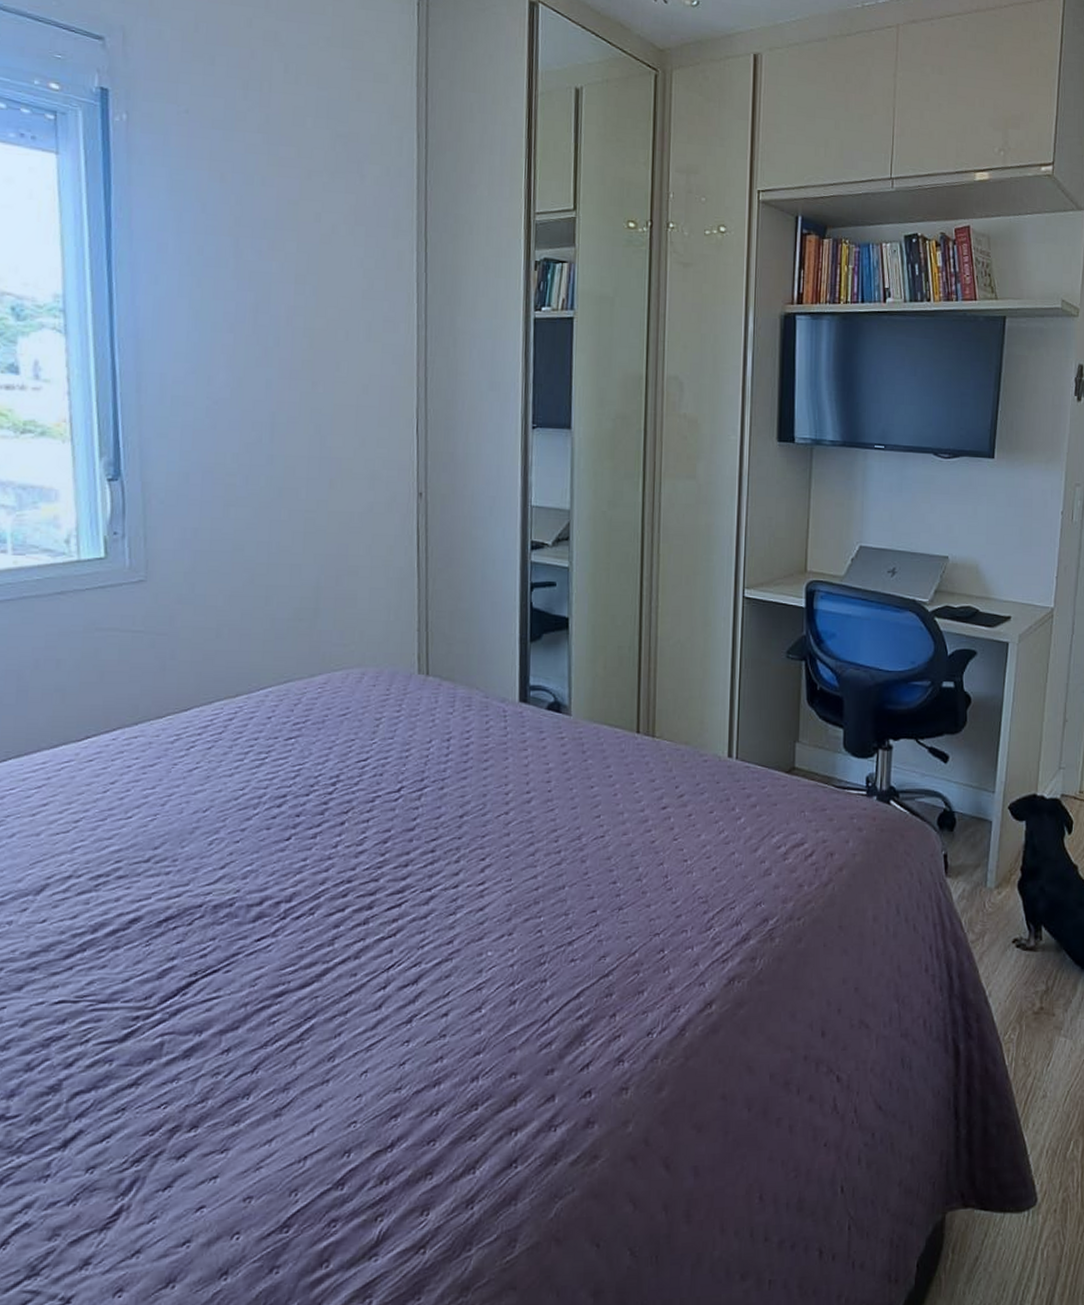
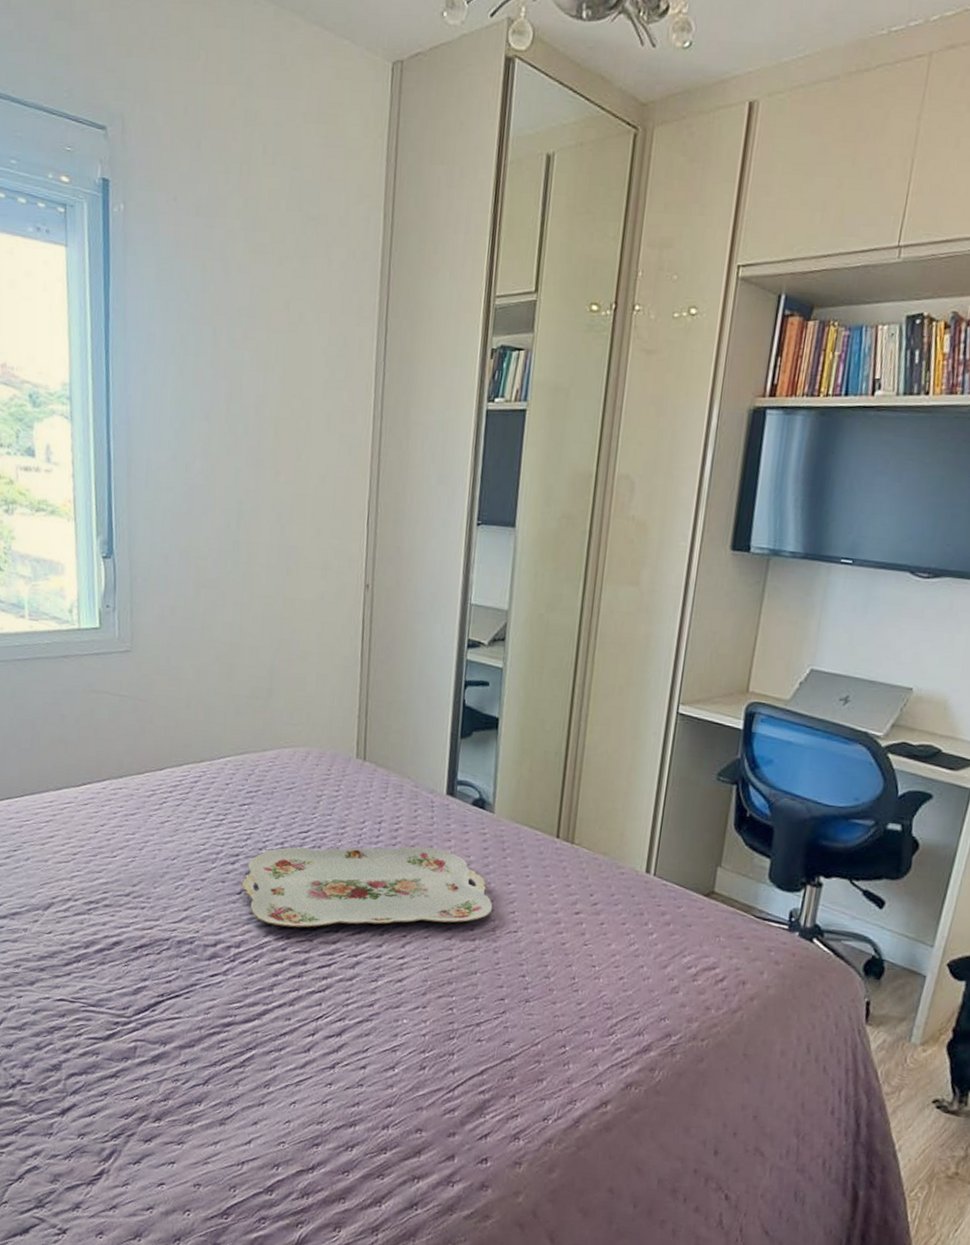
serving tray: none [291,759,577,870] -> present [242,846,493,928]

